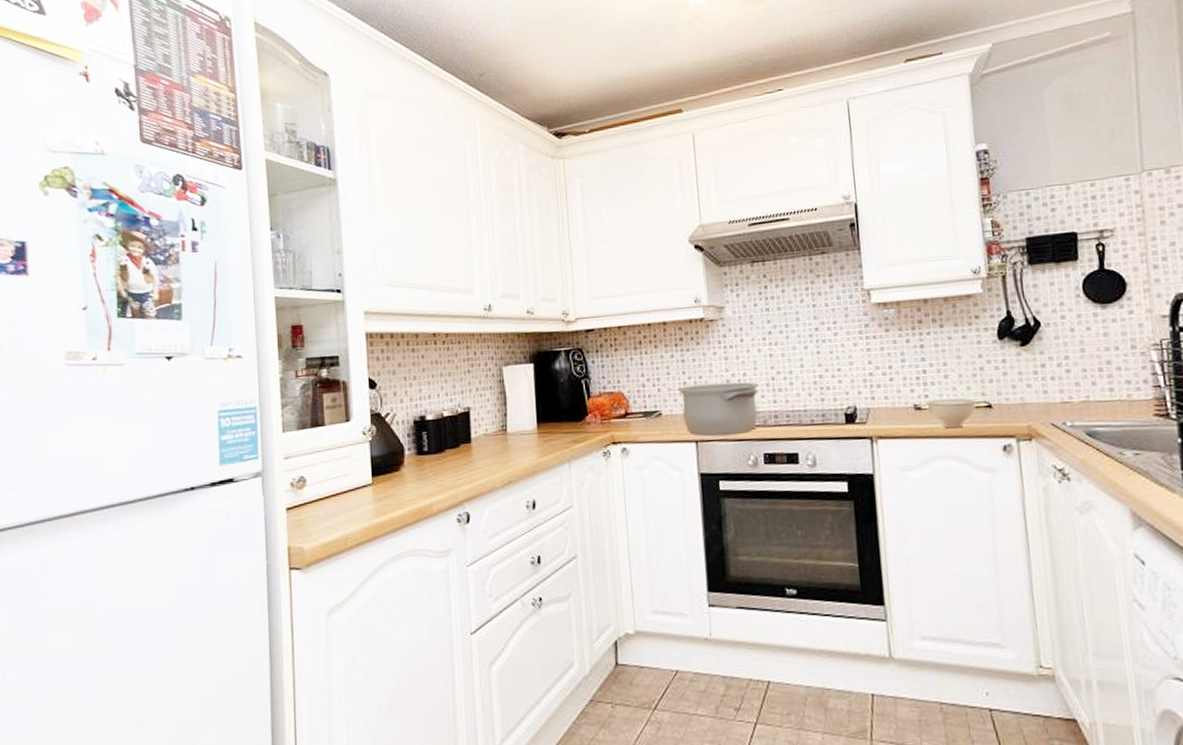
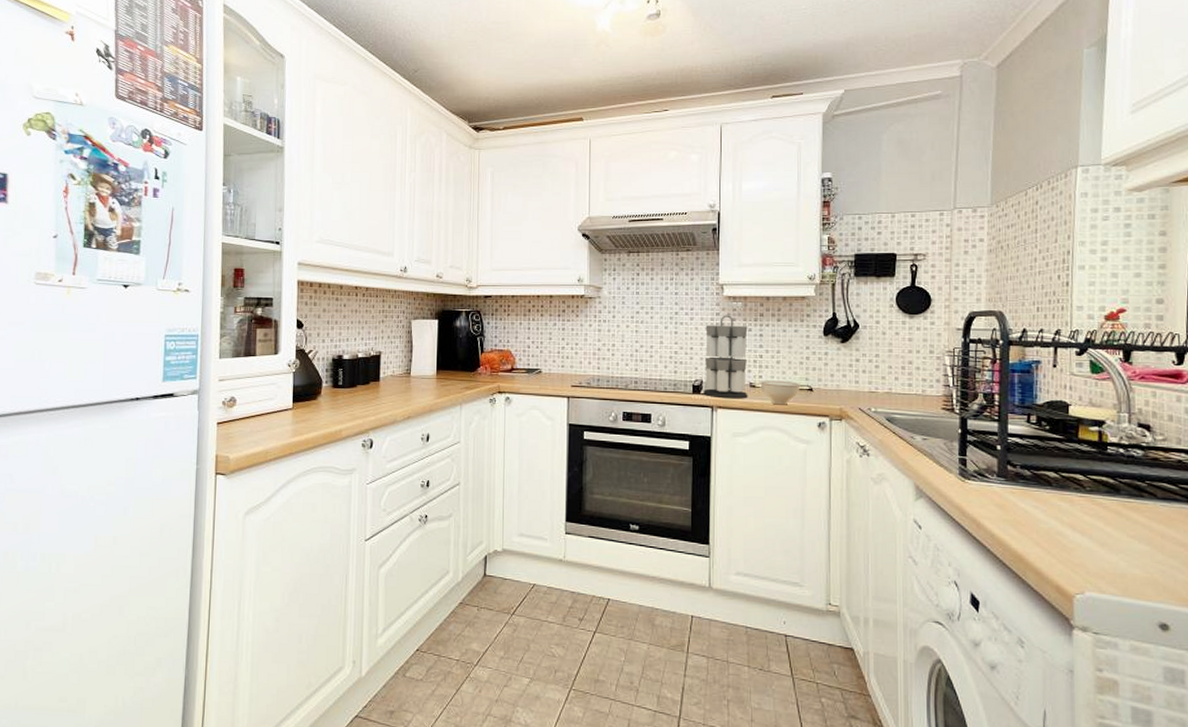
cooking pot: present [678,382,758,437] -> none [557,350,624,395]
spice rack: none [853,325,914,427] -> present [703,315,748,399]

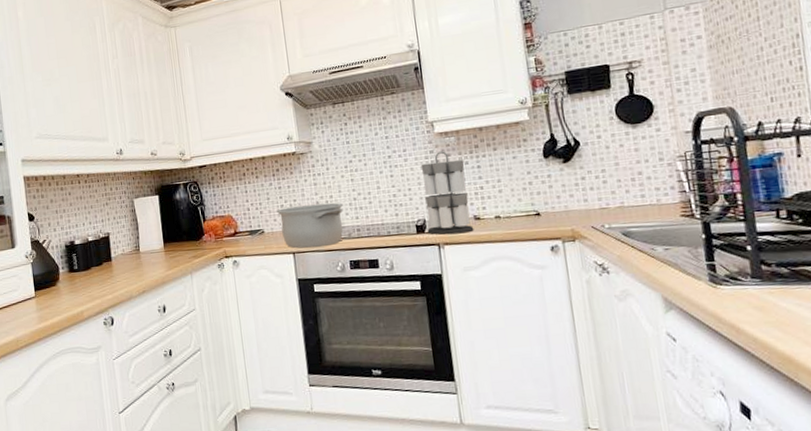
cooking pot: none [557,350,624,395] -> present [277,202,343,249]
bowl: present [760,379,801,405] -> none [484,208,527,235]

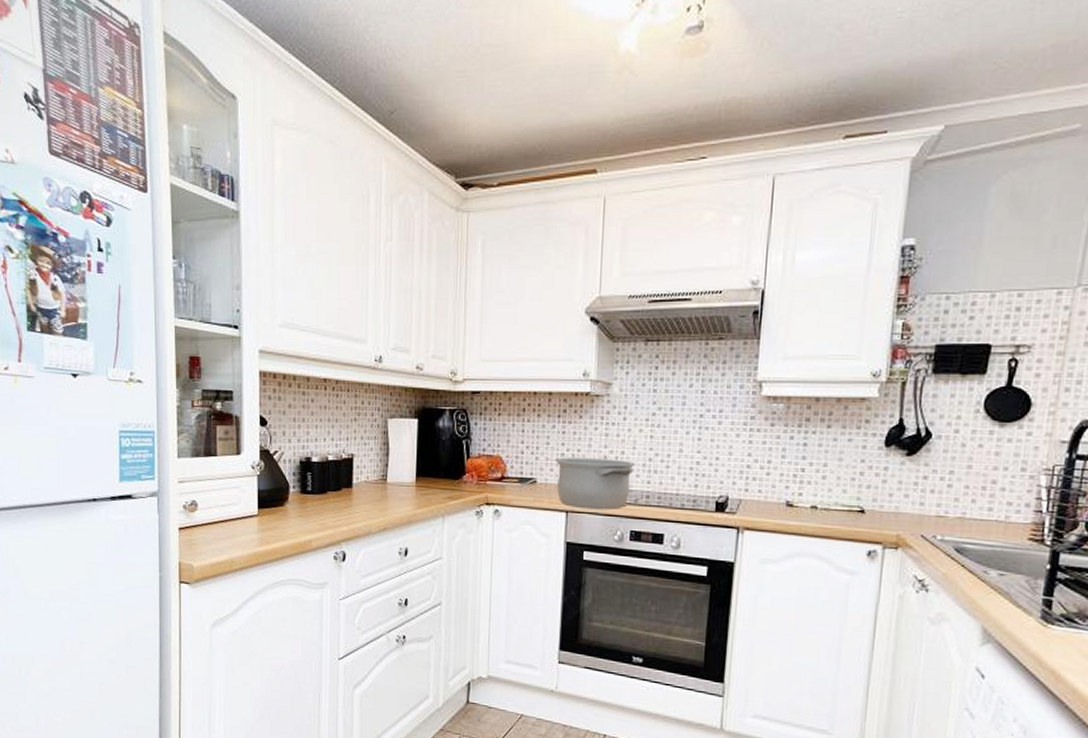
spice rack: present [421,151,474,236] -> none [728,419,789,520]

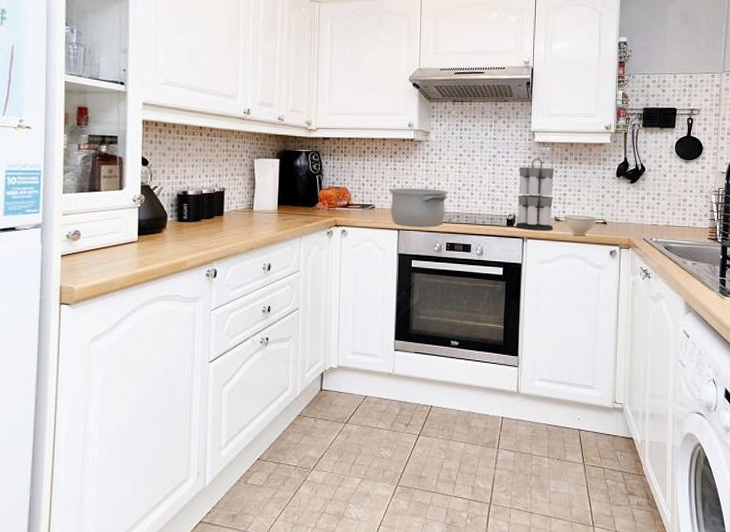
spice rack: none [728,419,789,520] -> present [515,158,555,231]
bowl: none [799,497,850,529] -> present [563,214,597,236]

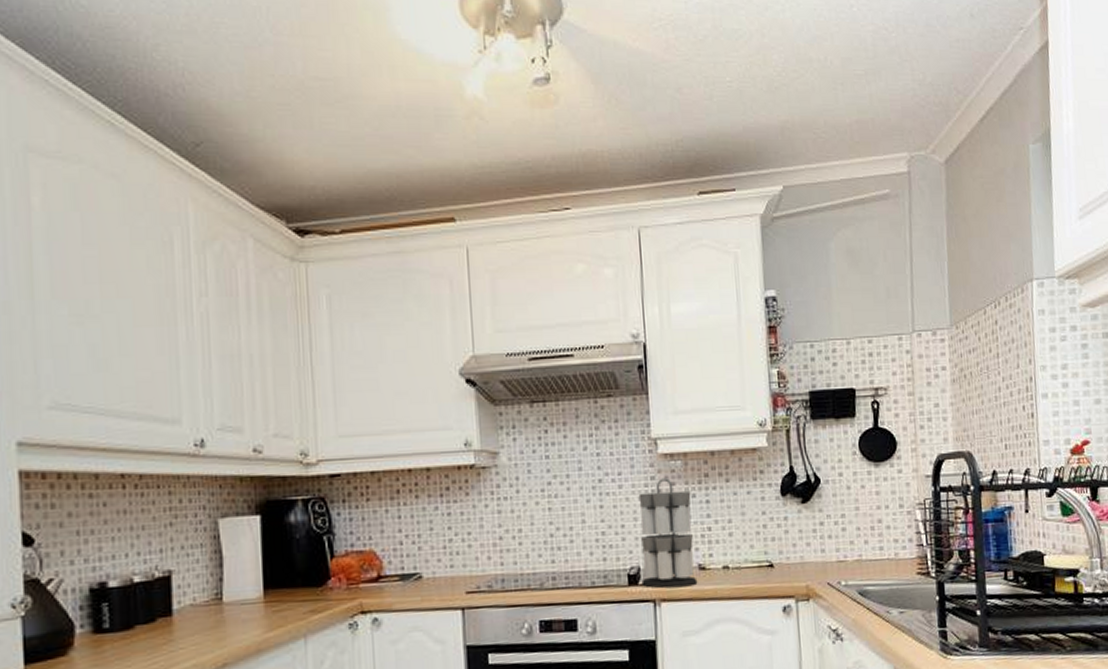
cooking pot: present [389,188,448,228] -> none [443,539,535,604]
bowl: present [563,214,597,236] -> none [710,556,759,590]

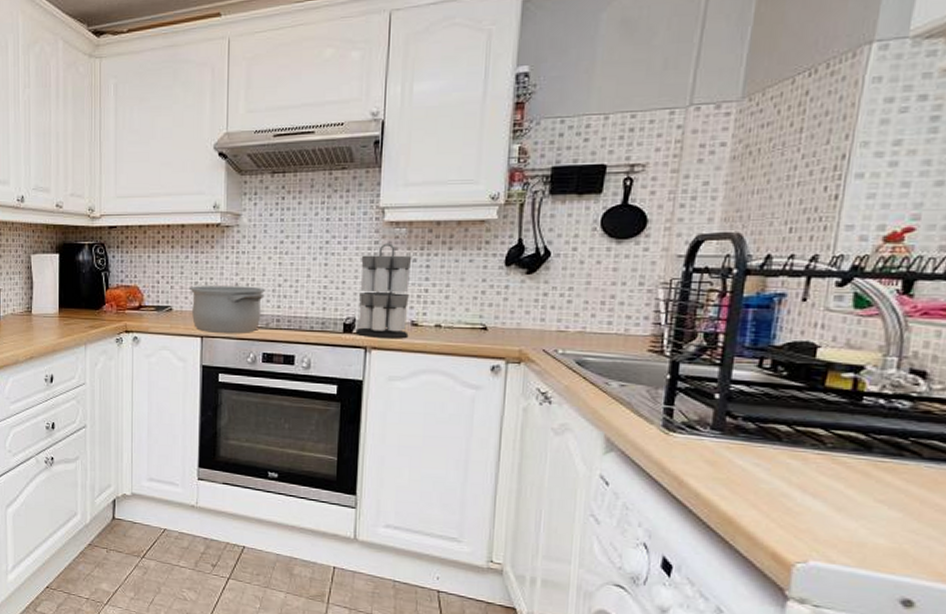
cooking pot: none [443,539,535,604] -> present [190,286,265,335]

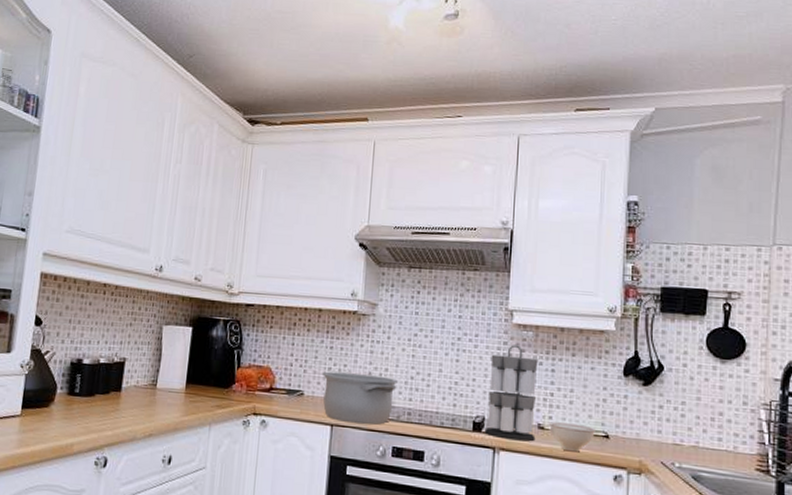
bowl: none [423,317,473,346] -> present [549,421,595,453]

